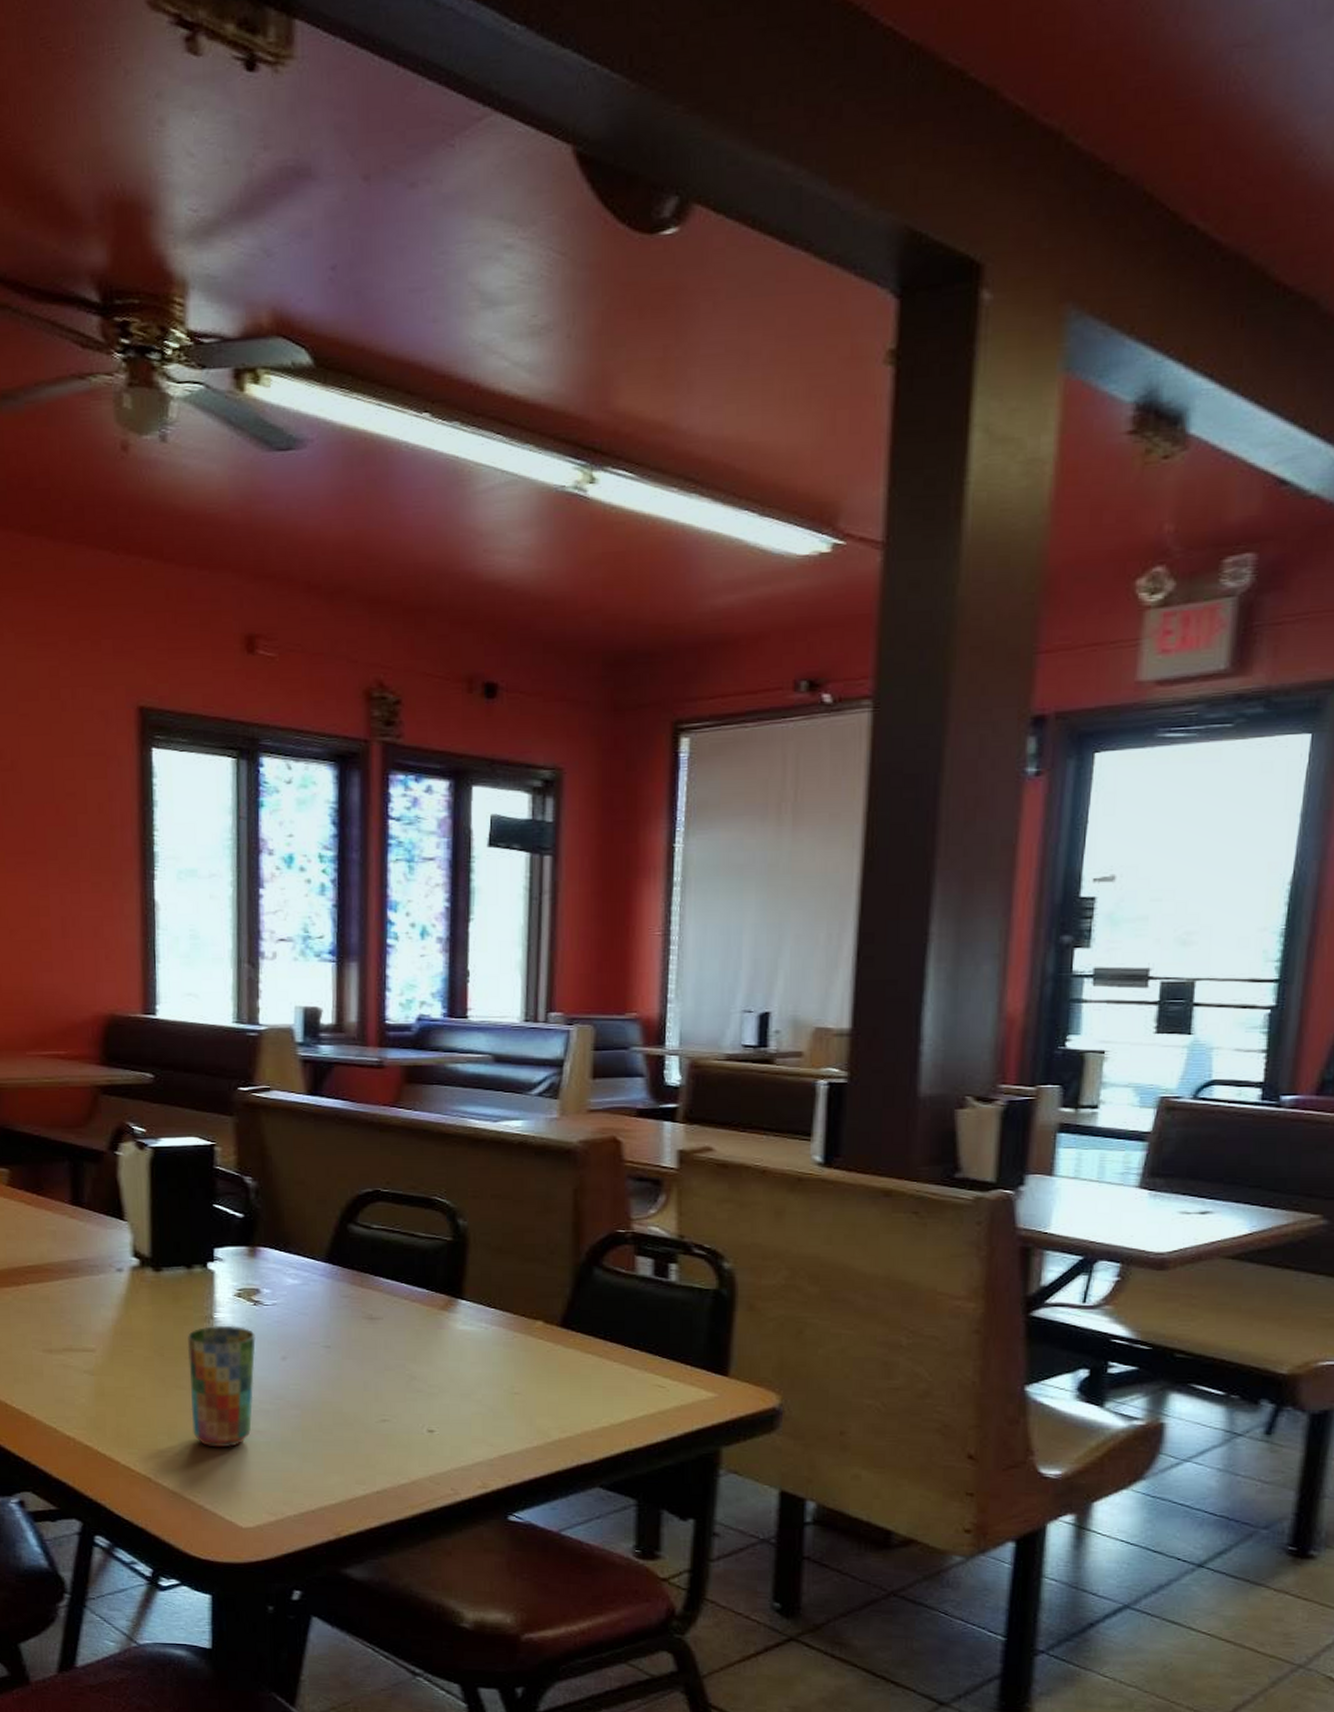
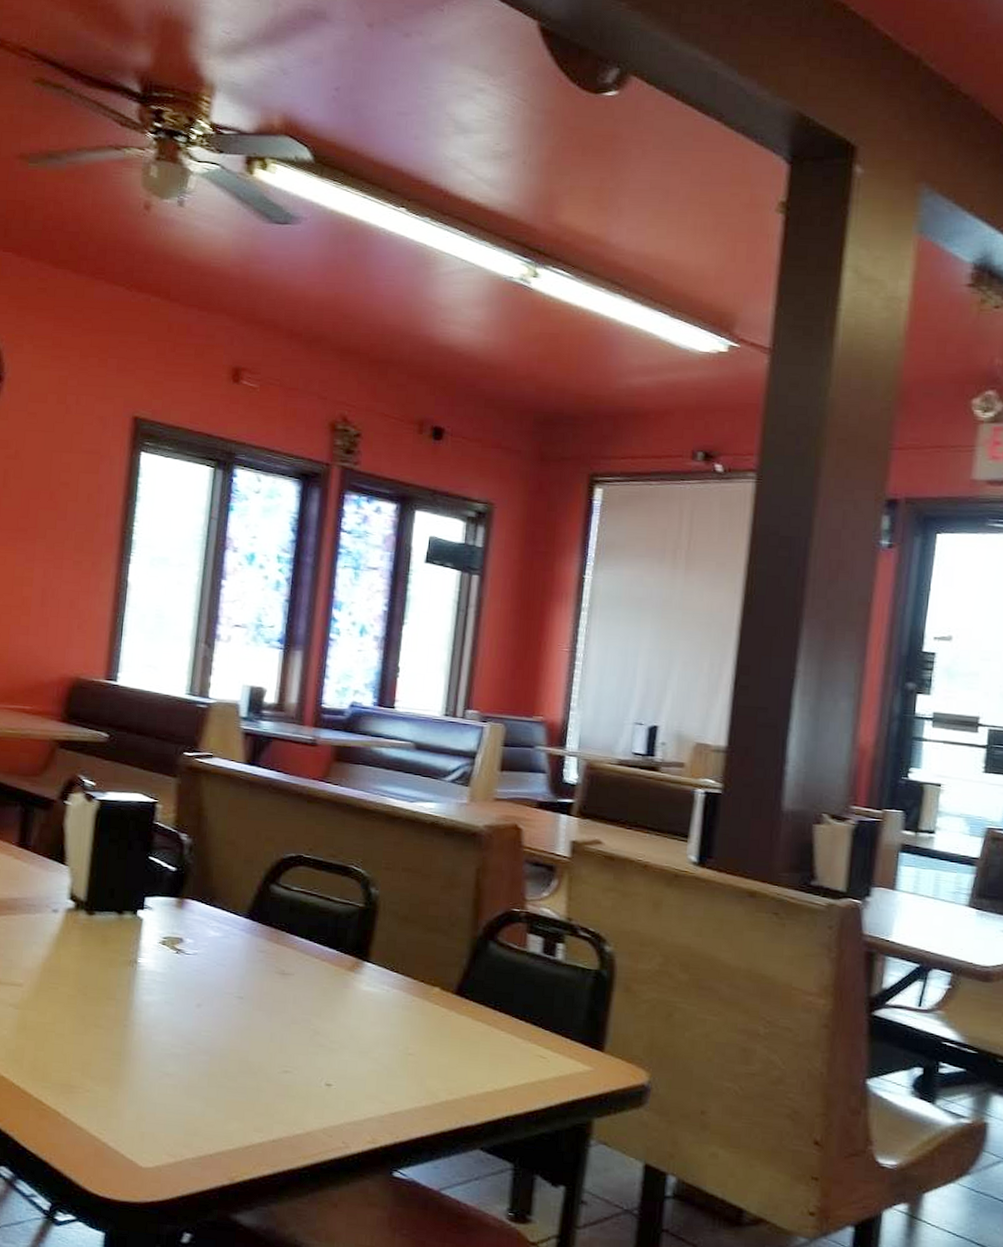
cup: present [187,1325,256,1448] -> none [105,970,175,1088]

